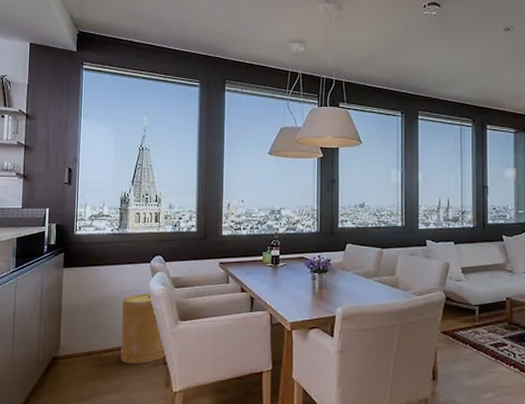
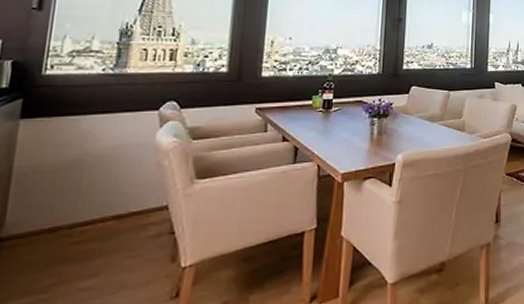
basket: present [120,293,166,364] -> none [104,147,174,238]

